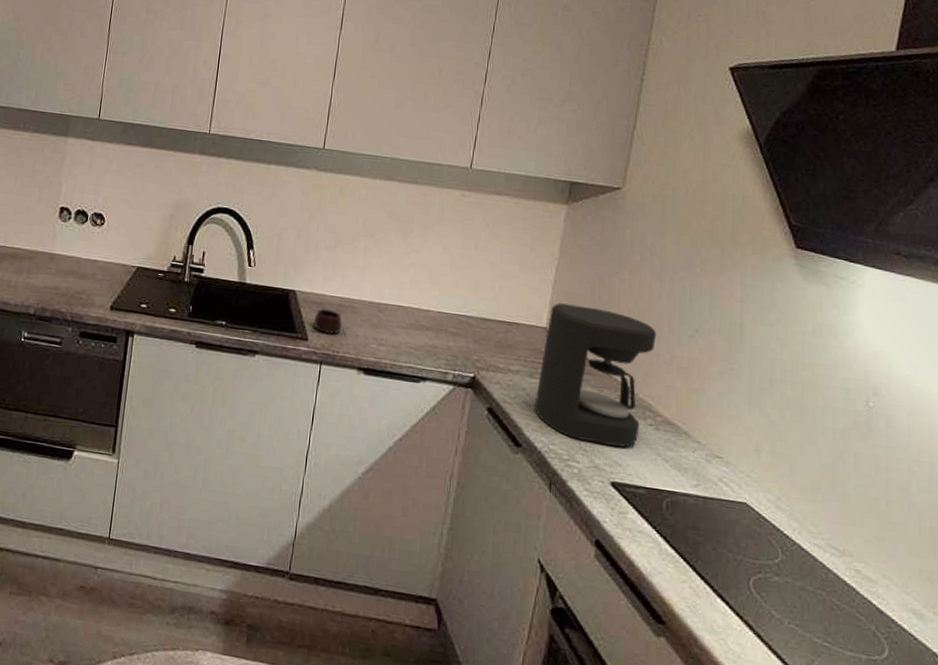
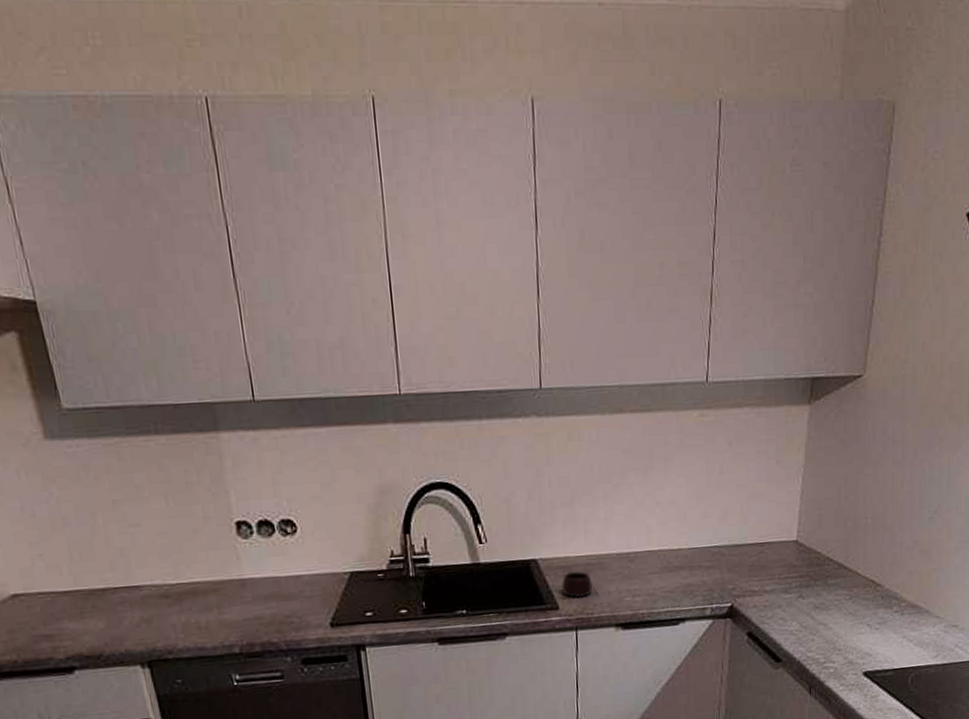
coffee maker: present [534,303,657,447] -> none [790,509,900,642]

